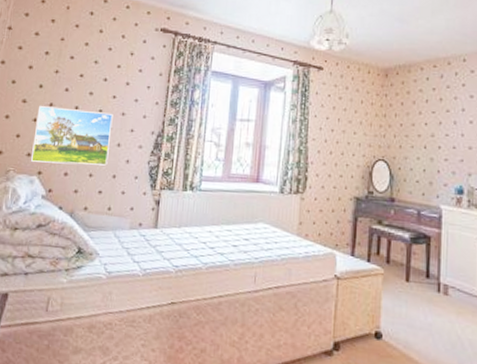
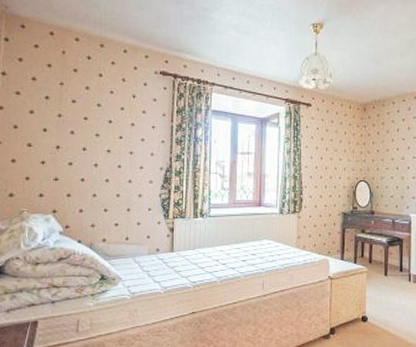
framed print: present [31,106,113,166] -> none [44,149,122,202]

